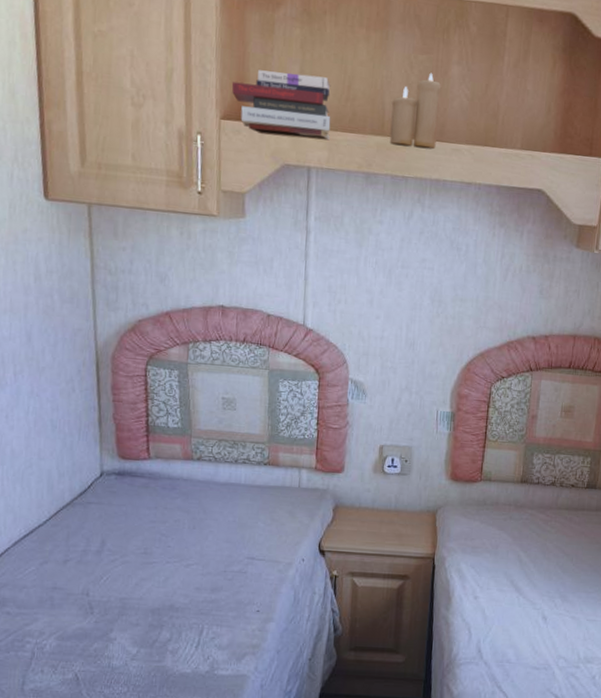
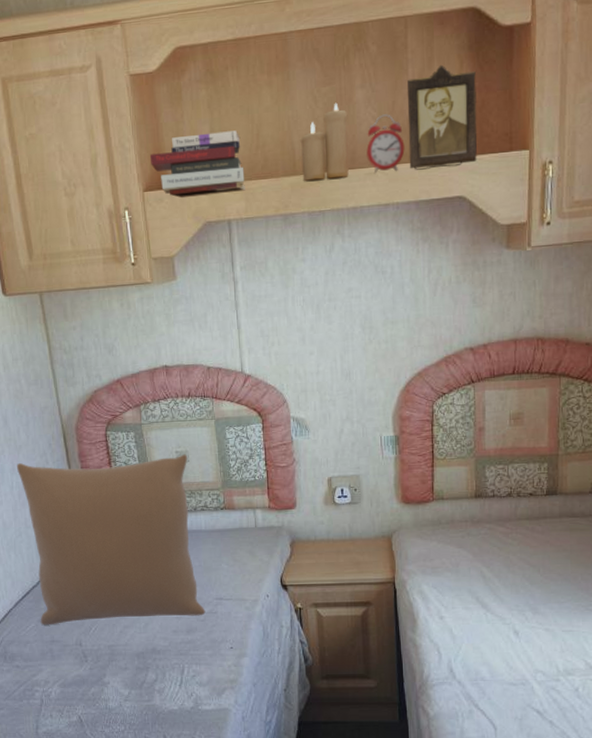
pillow: none [35,387,235,575] -> present [16,454,206,626]
alarm clock: none [455,94,493,154] -> present [366,114,405,174]
photo frame: none [495,59,567,161] -> present [407,64,478,170]

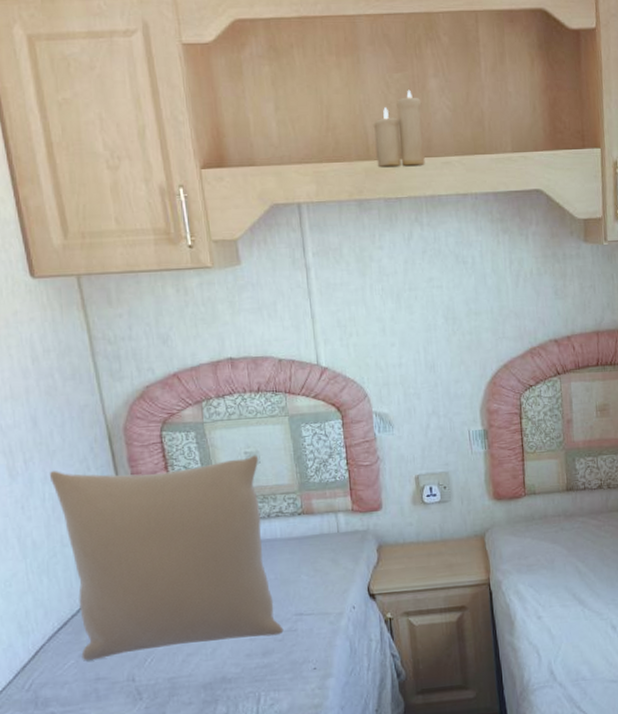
books: present [149,130,245,199] -> none [207,110,316,178]
alarm clock: present [366,114,405,174] -> none [442,104,481,163]
photo frame: present [407,64,478,170] -> none [480,60,552,162]

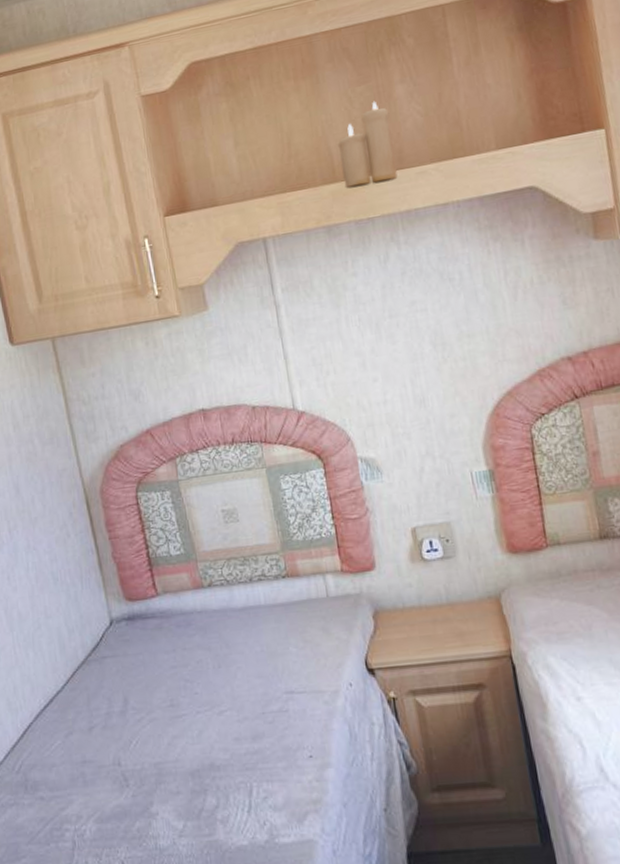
pillow: present [49,455,284,661] -> none [31,512,274,742]

